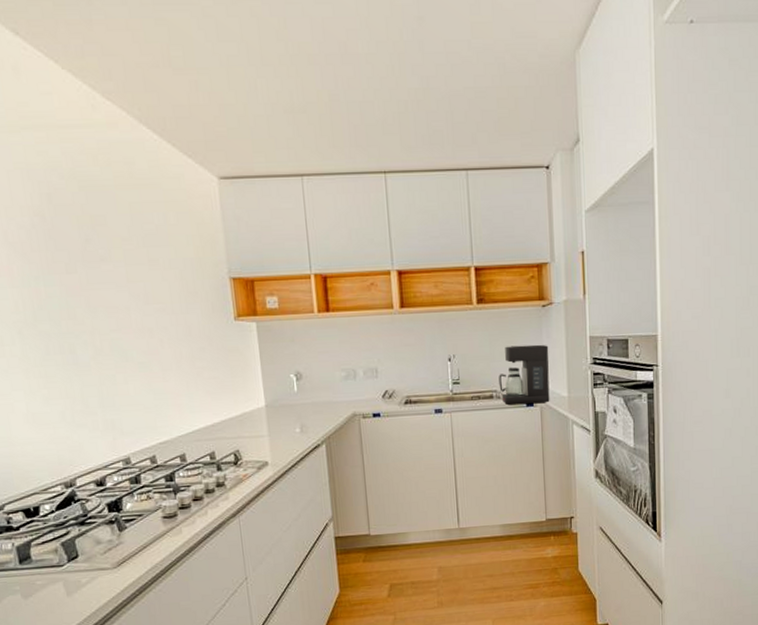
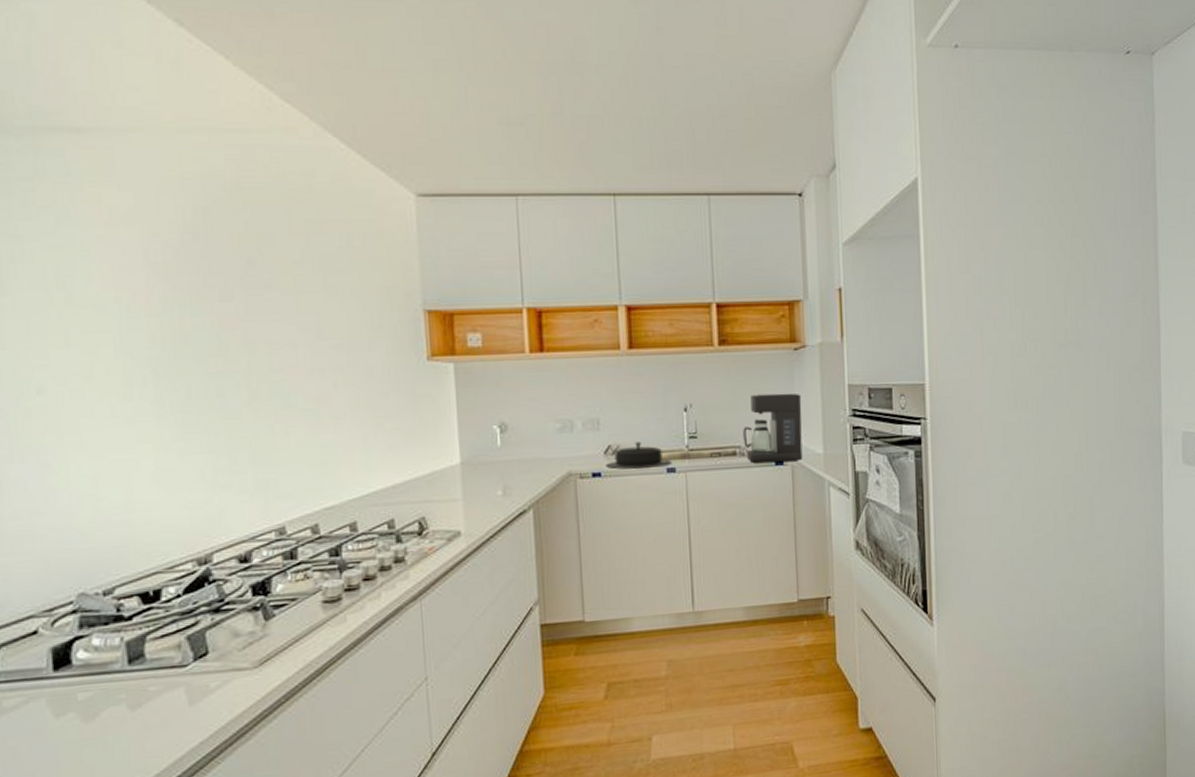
cooking pot: none [383,387,439,410] -> present [605,442,672,469]

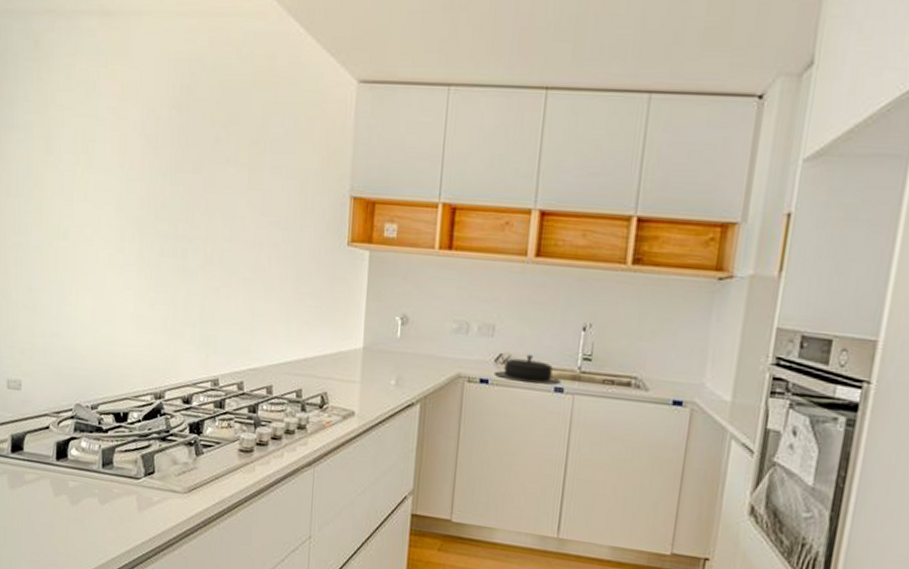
coffee maker: present [743,393,803,463] -> none [641,323,717,406]

